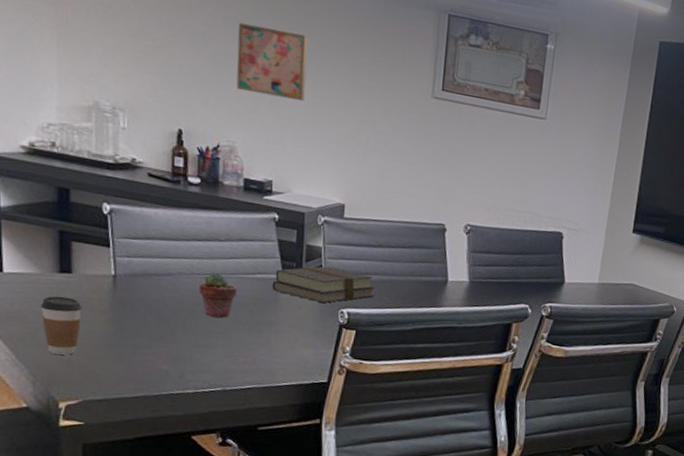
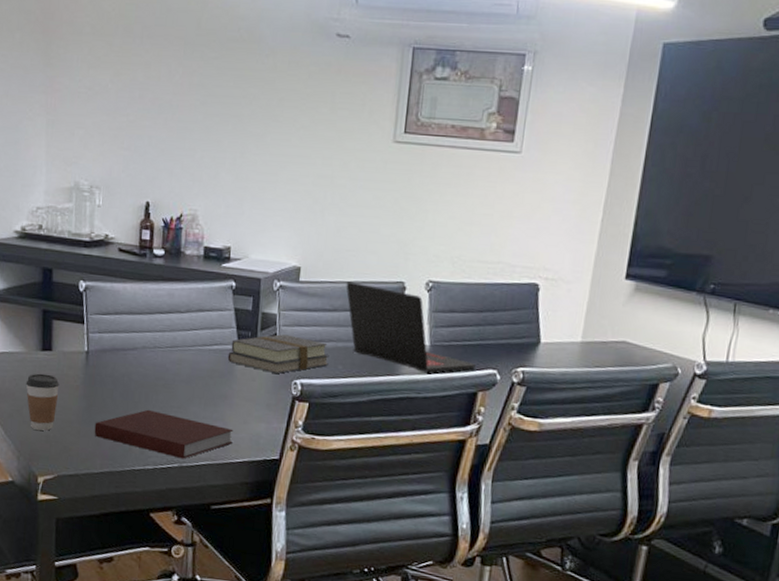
notebook: none [125,334,280,383] -> present [94,409,234,459]
potted succulent: present [199,273,237,318] -> none [160,346,195,392]
wall art: present [236,22,308,101] -> none [199,87,268,161]
laptop: none [389,221,510,306] -> present [346,281,476,373]

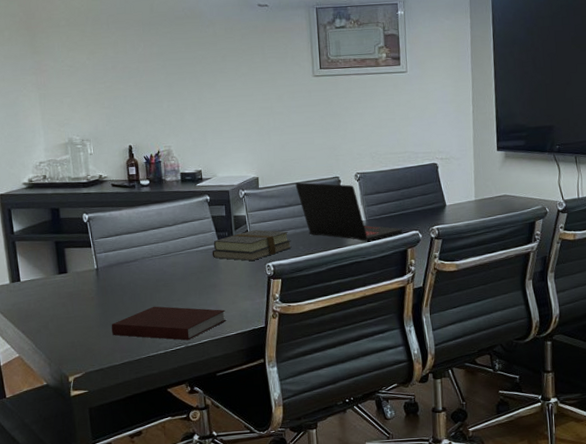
coffee cup: present [25,373,60,431] -> none [48,292,78,339]

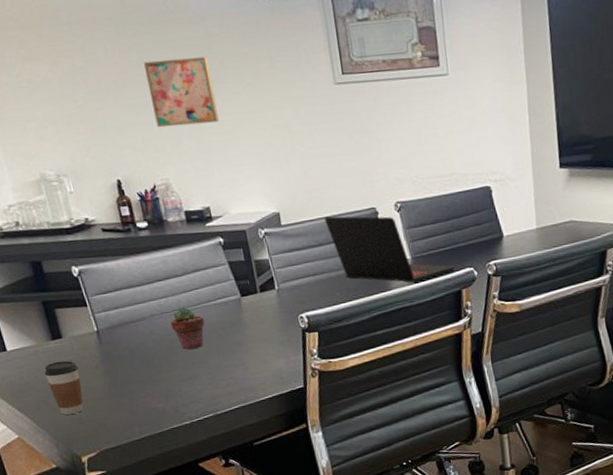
coffee cup: none [48,292,78,339] -> present [44,360,84,415]
notebook: present [111,306,226,341] -> none [123,370,258,409]
potted succulent: none [158,252,187,289] -> present [170,307,205,350]
wall art: none [162,52,217,106] -> present [144,56,219,128]
book: present [212,230,292,261] -> none [233,275,327,313]

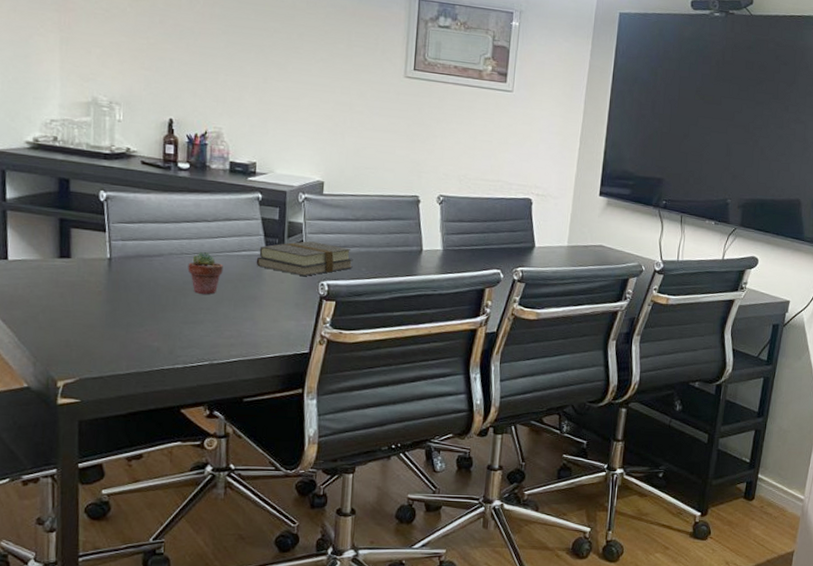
coffee cup: present [44,360,84,415] -> none [41,280,80,336]
wall art: present [144,56,219,128] -> none [222,17,288,87]
book: none [233,275,327,313] -> present [256,241,353,276]
laptop: present [324,216,454,283] -> none [366,195,482,273]

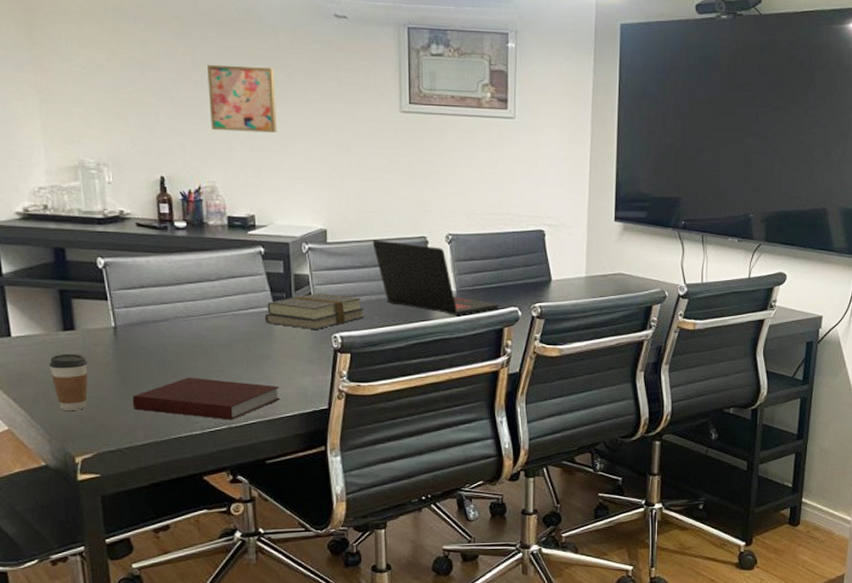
coffee cup: none [41,280,80,336] -> present [49,353,88,410]
notebook: none [119,312,264,357] -> present [132,377,280,420]
potted succulent: present [188,252,223,295] -> none [195,313,232,358]
wall art: none [222,17,288,87] -> present [207,64,277,133]
laptop: none [366,195,482,273] -> present [372,240,499,315]

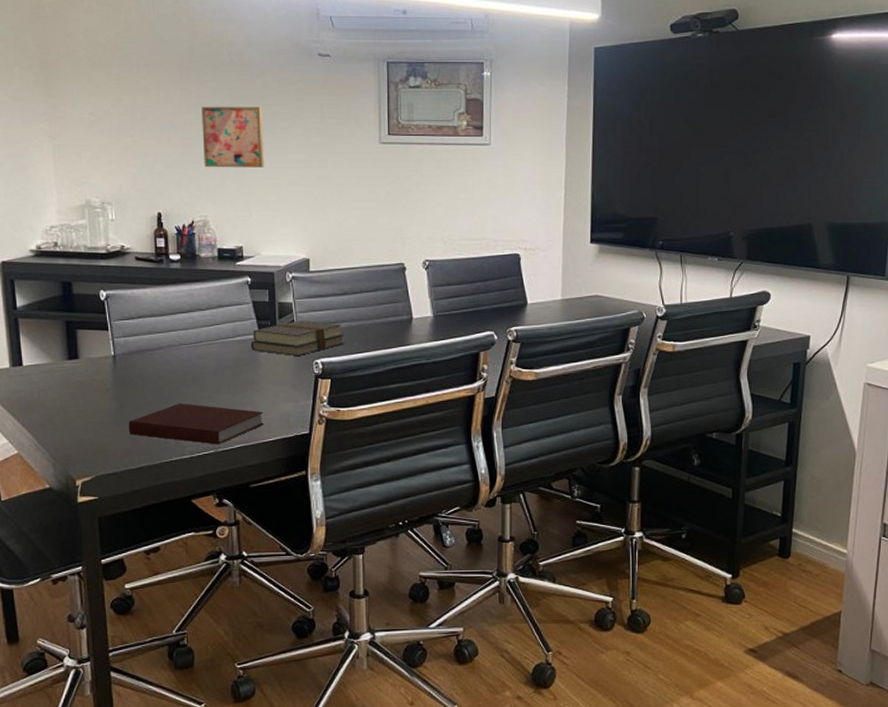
coffee cup: present [49,353,88,410] -> none [55,381,90,435]
laptop: present [372,240,499,315] -> none [352,267,475,340]

